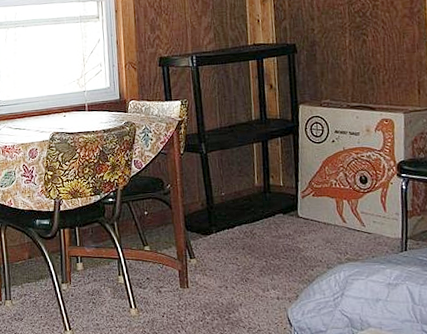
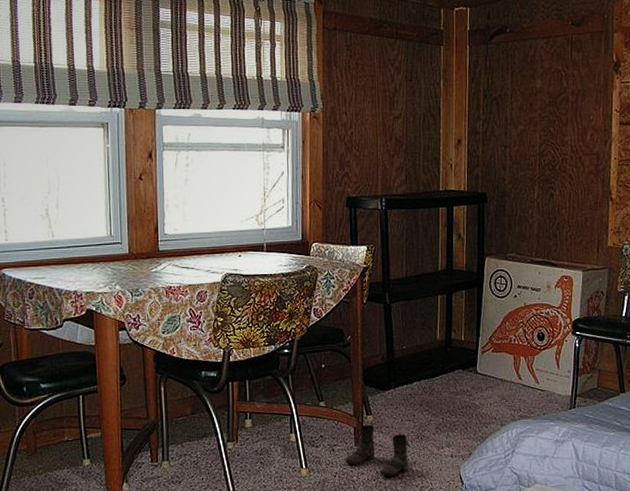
boots: none [172,267,234,318] -> present [345,424,408,477]

